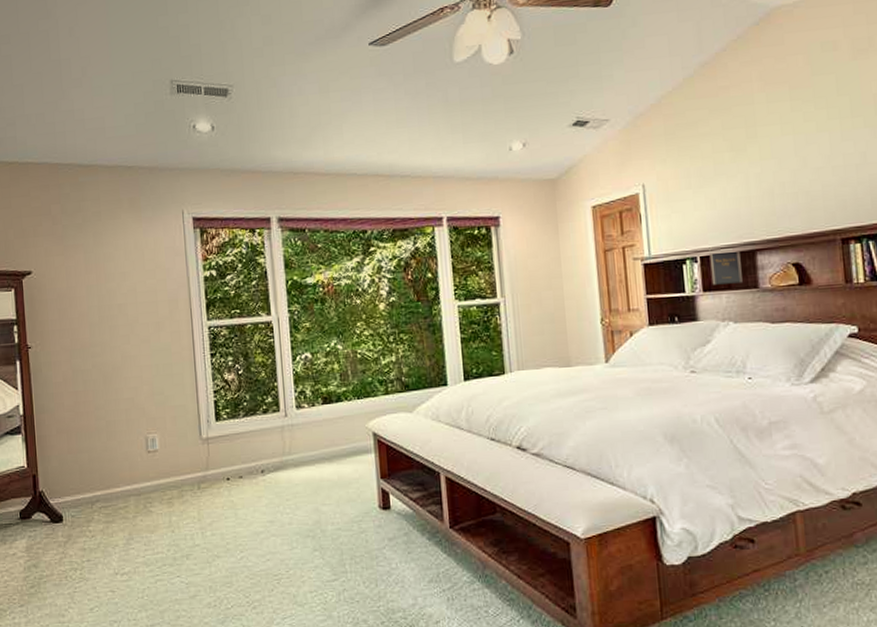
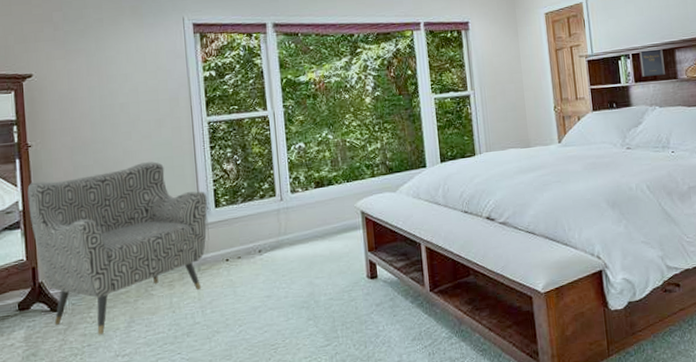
armchair: none [27,368,208,550] -> present [27,161,208,335]

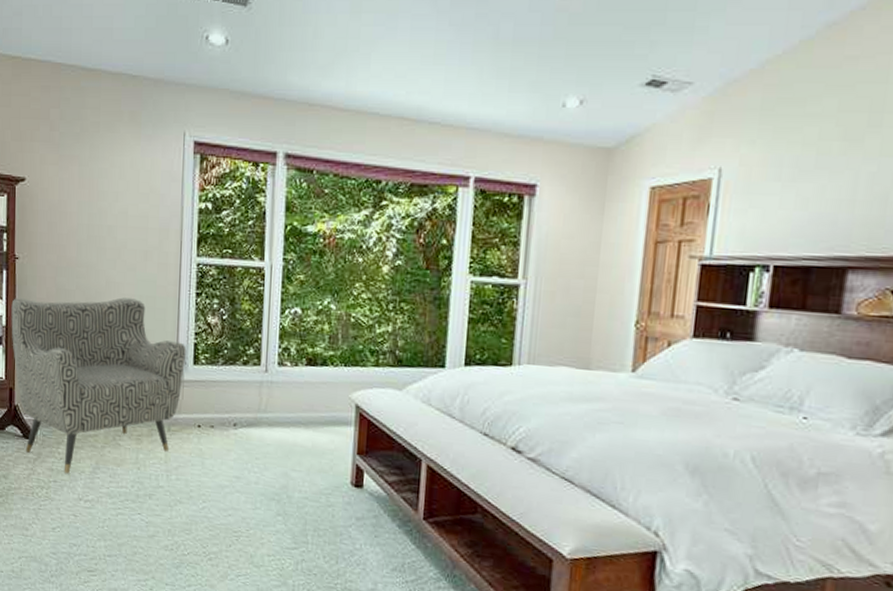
books: present [638,46,665,77] -> none [782,256,826,305]

